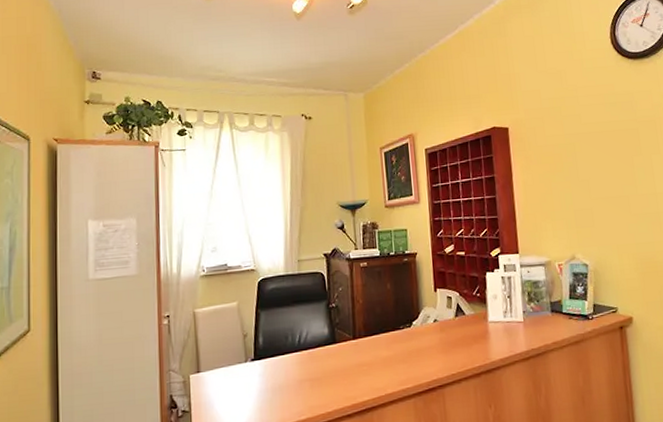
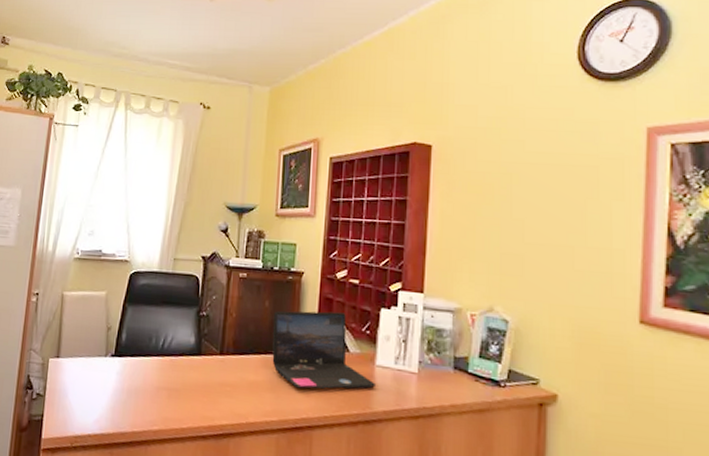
laptop: none [395,282,492,356] -> present [272,310,377,390]

